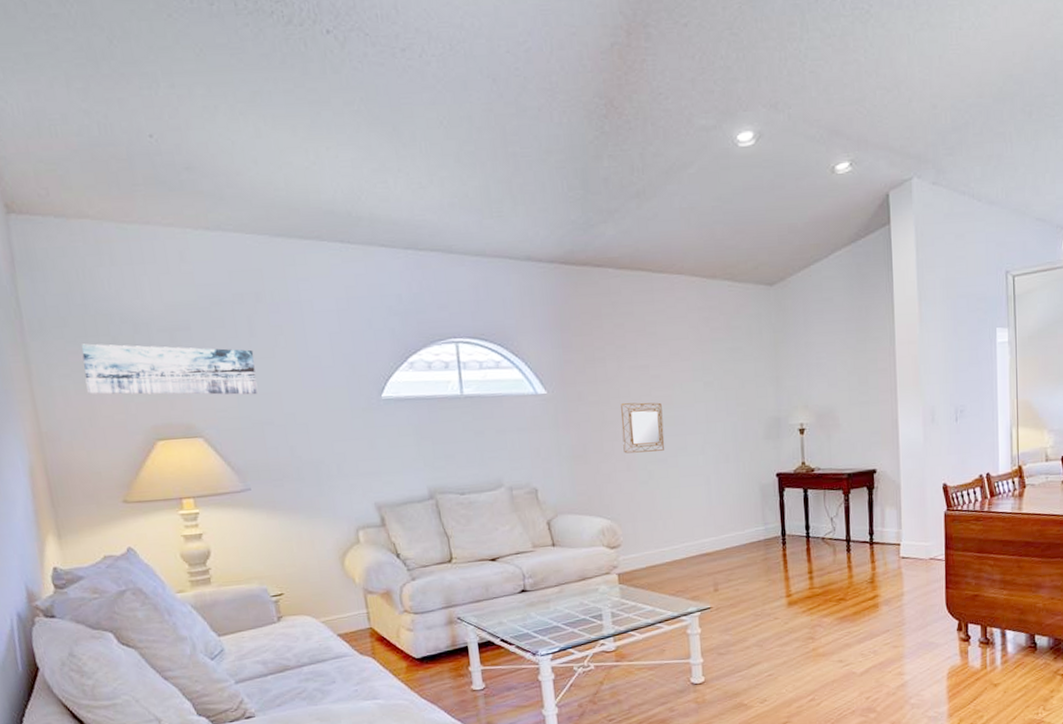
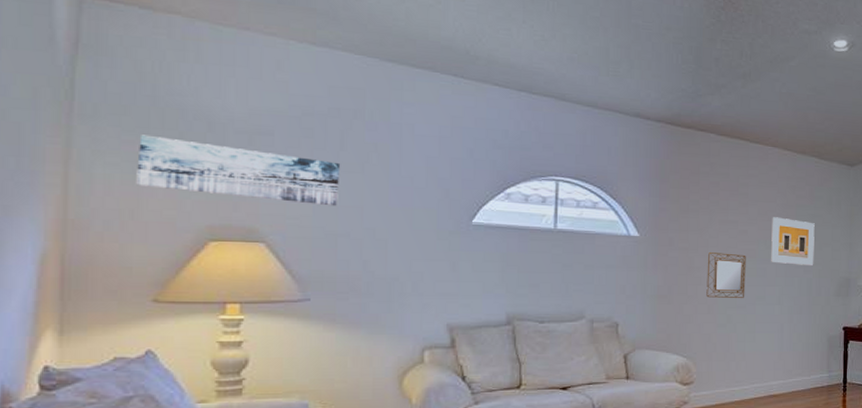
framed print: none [685,355,737,409] -> present [771,217,815,266]

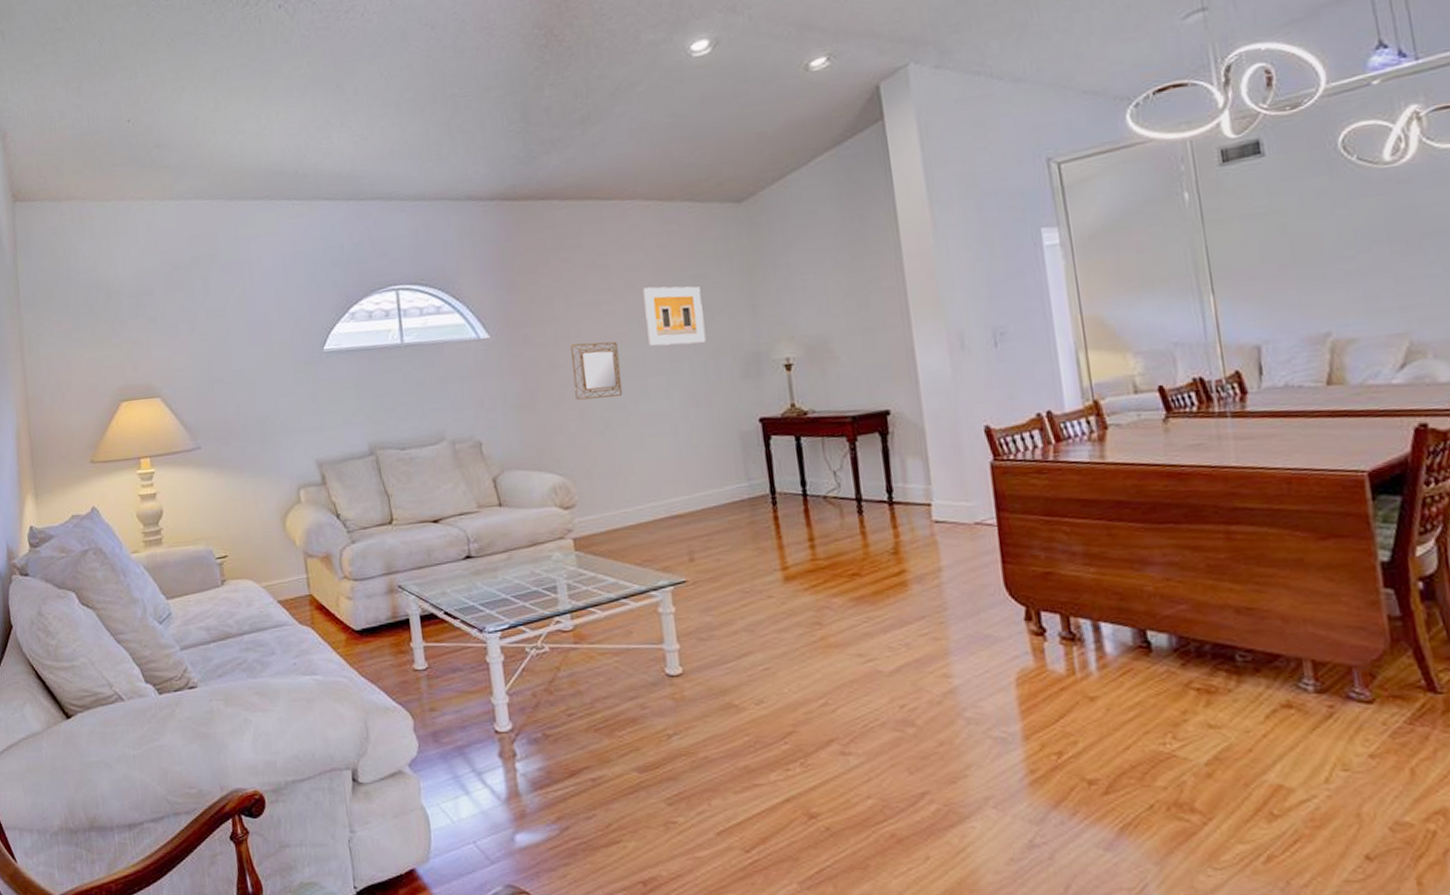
wall art: present [136,134,341,207] -> none [64,309,210,360]

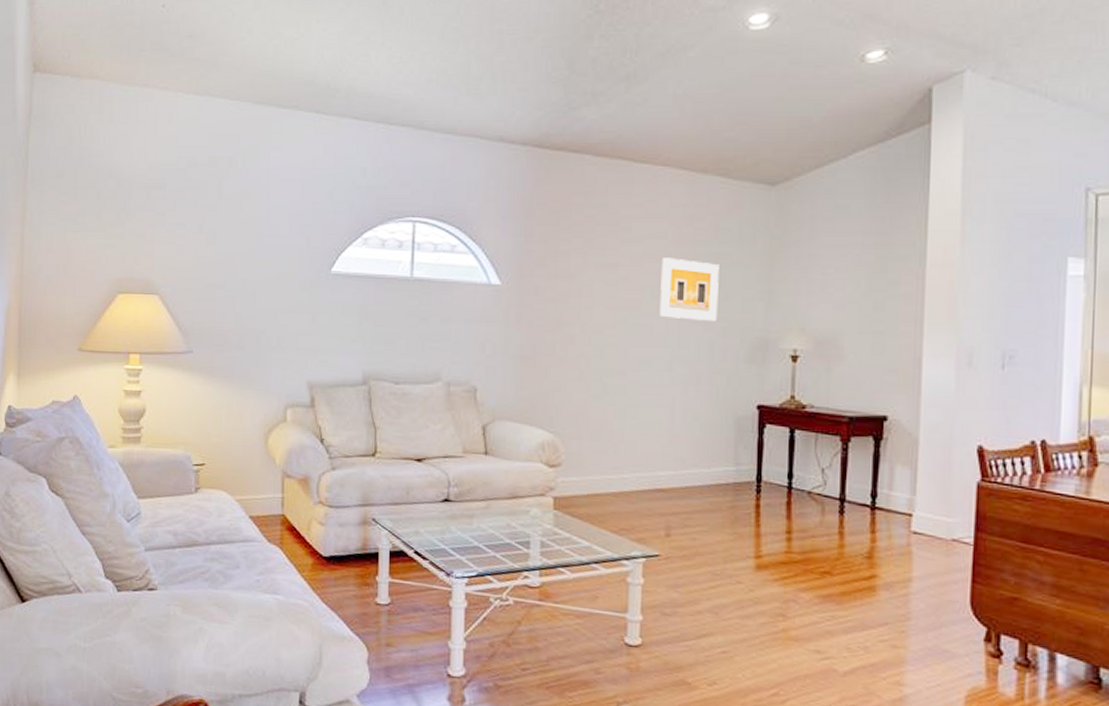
home mirror: present [571,341,623,400] -> none [578,304,628,362]

